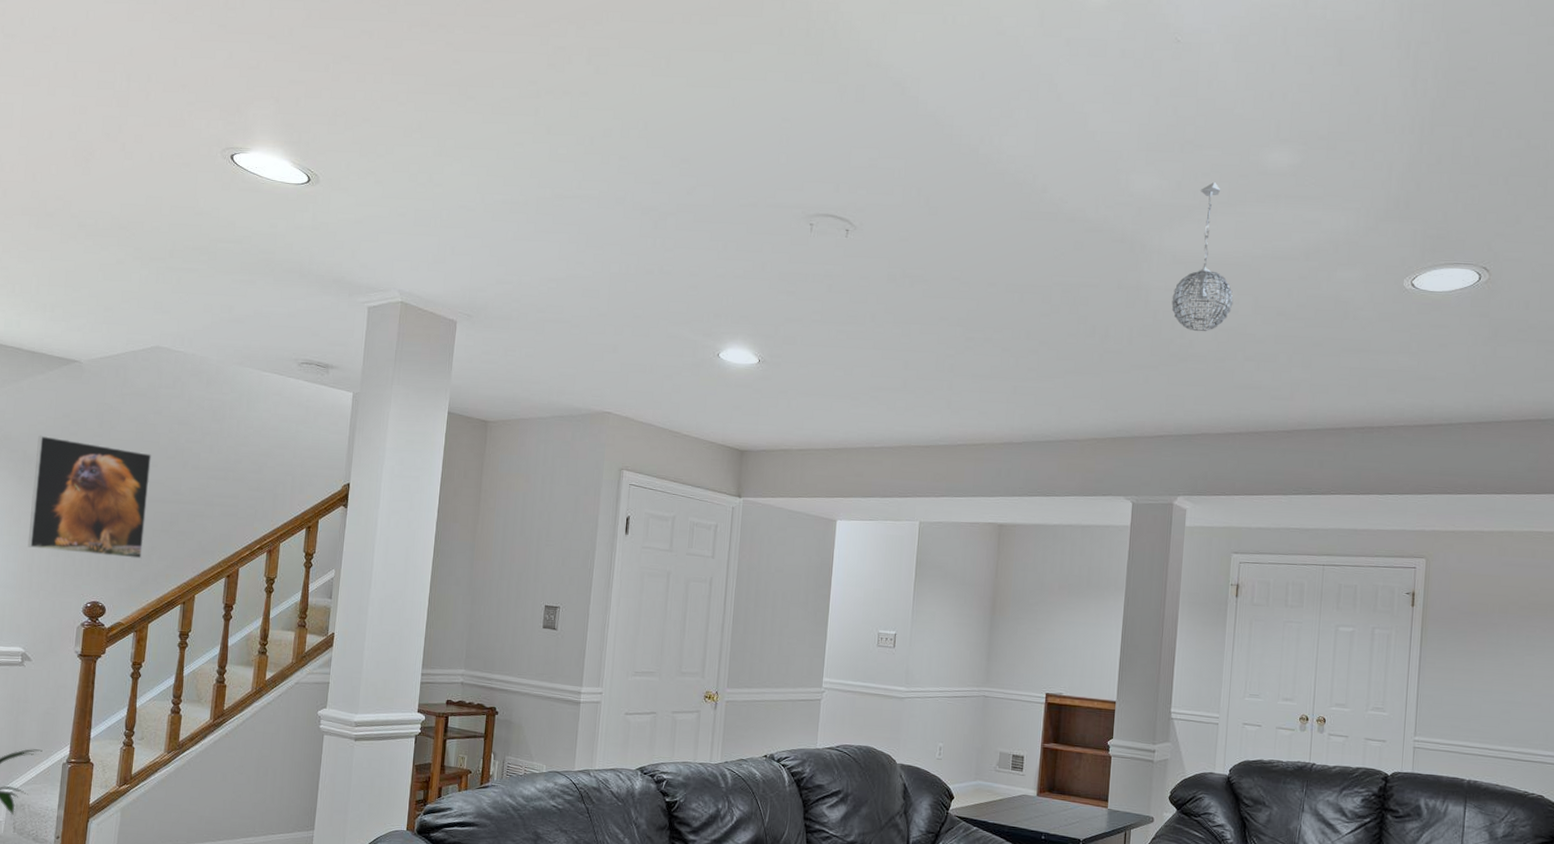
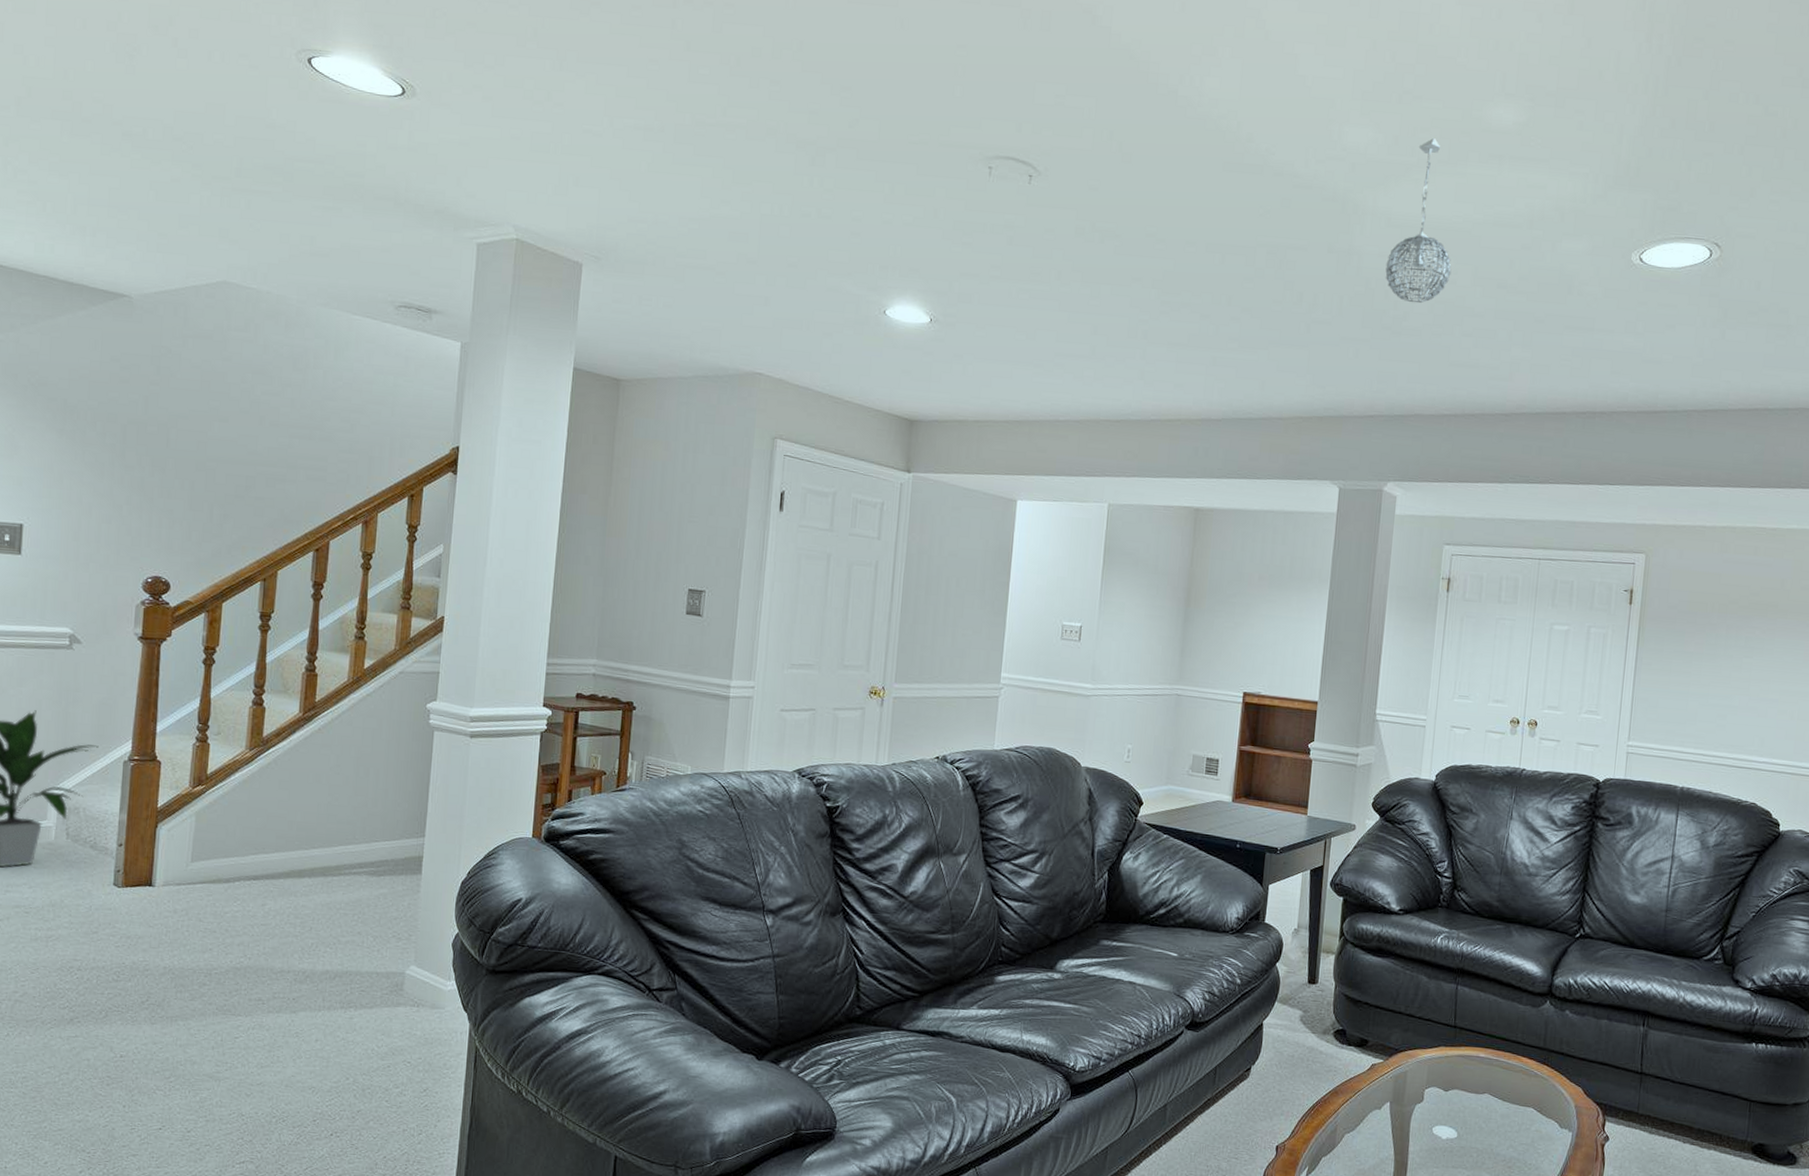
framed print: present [27,435,151,559] -> none [72,381,221,528]

